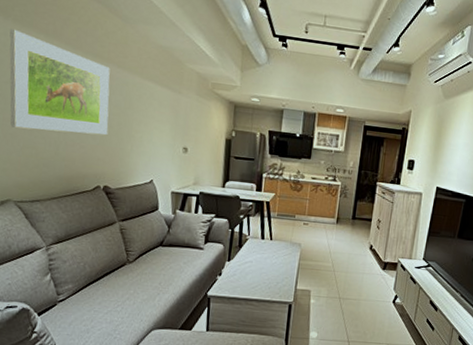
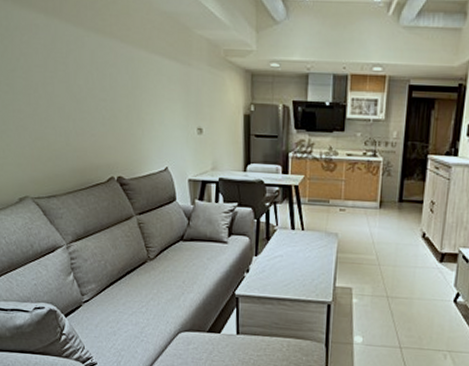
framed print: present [9,28,110,135] -> none [11,11,117,121]

